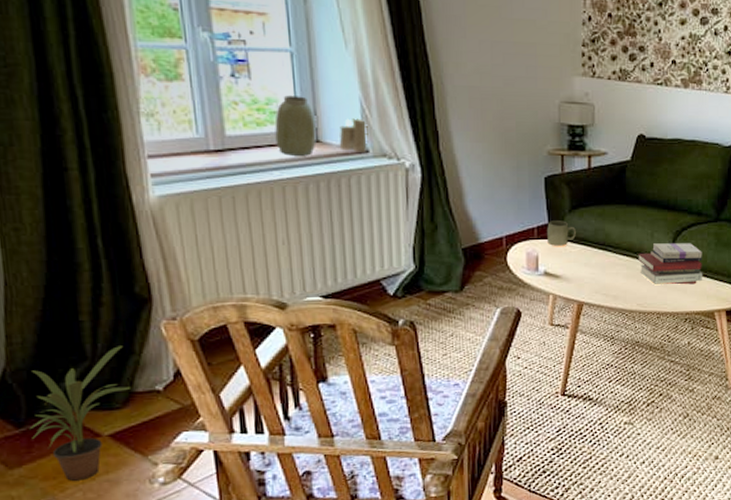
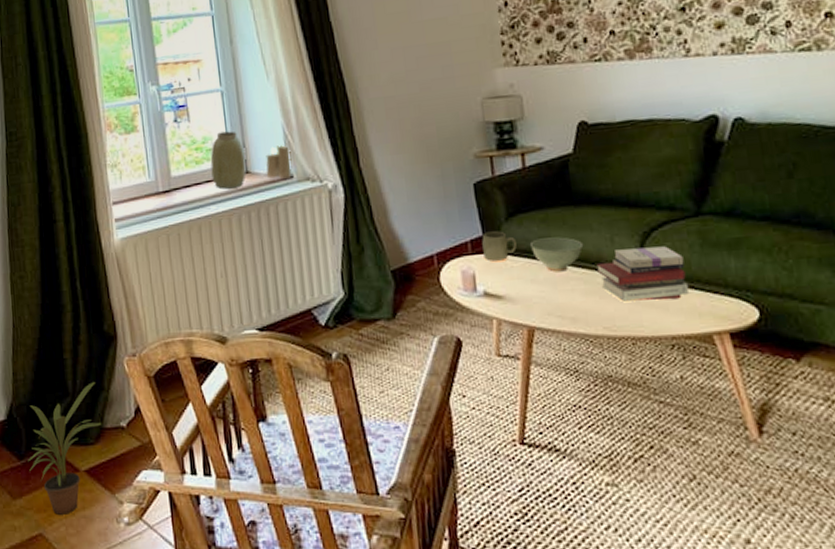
bowl: none [587,229,630,258] -> present [529,237,584,272]

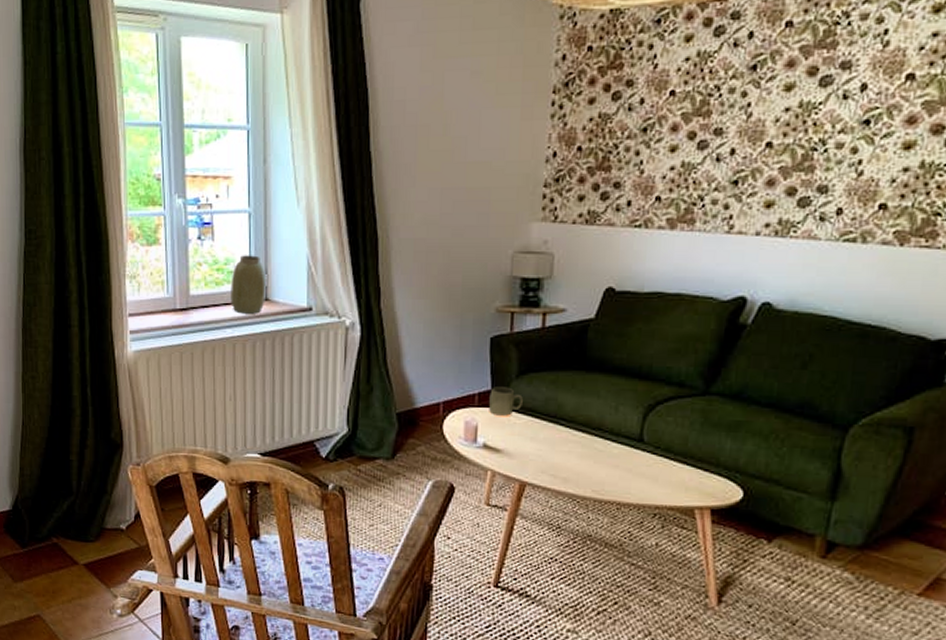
potted plant: present [27,382,102,515] -> none [30,485,103,601]
candle: present [266,145,292,179] -> none [285,276,313,310]
bowl: present [529,237,584,272] -> none [535,399,588,434]
books: present [596,246,689,301] -> none [596,419,682,471]

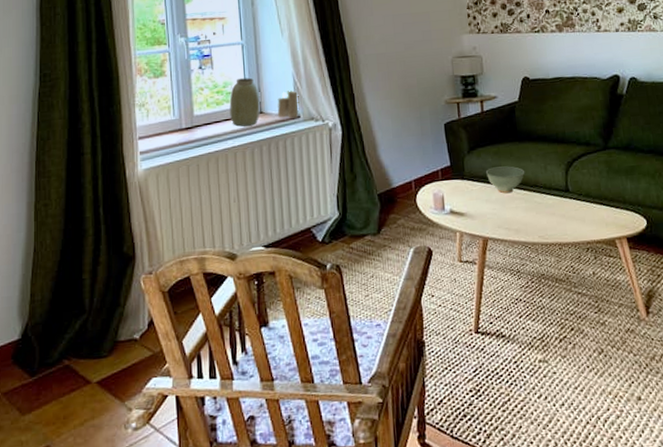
candle: none [285,276,313,310] -> present [277,90,299,119]
mug: present [489,387,524,417] -> none [449,161,477,187]
bowl: none [535,399,588,434] -> present [485,166,525,194]

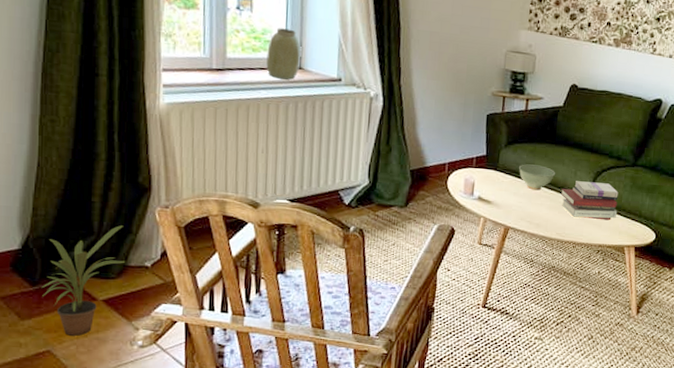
potted plant: none [40,299,116,426] -> present [41,225,126,336]
candle: present [277,90,299,119] -> none [317,51,343,81]
books: none [534,173,599,216] -> present [561,181,618,220]

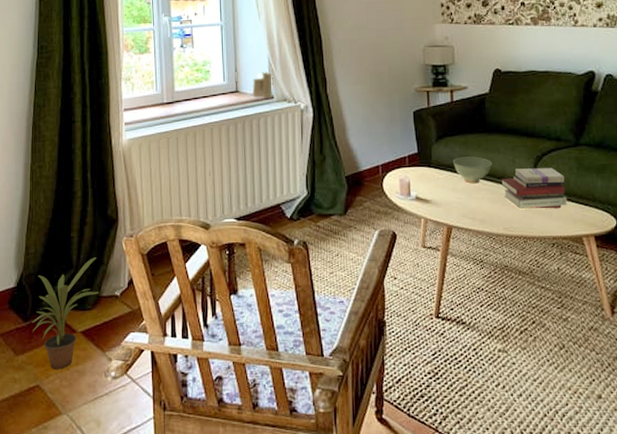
vase: present [266,28,301,80] -> none [208,57,236,104]
candle: none [317,51,343,81] -> present [252,72,273,99]

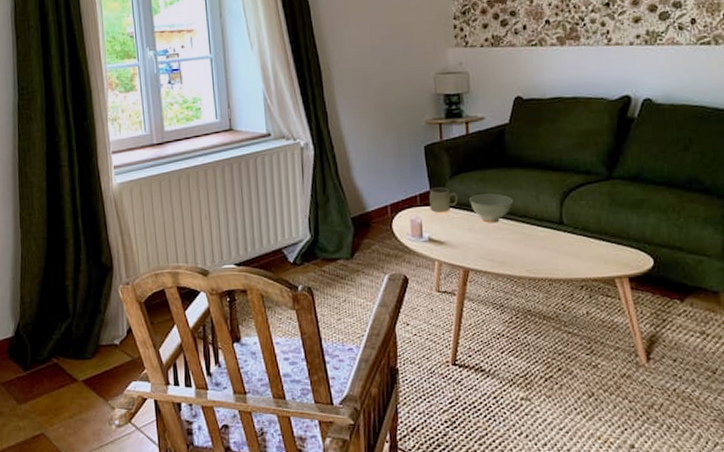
potted plant: present [32,257,99,369] -> none [32,306,98,418]
candle: present [252,72,273,99] -> none [247,107,270,137]
mug: none [417,149,444,174] -> present [429,187,459,214]
books: present [501,168,568,209] -> none [523,204,598,249]

